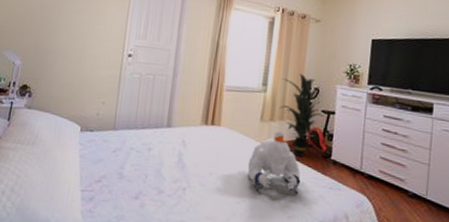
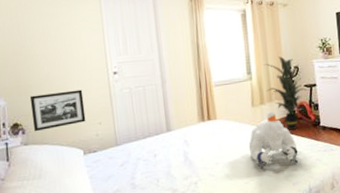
picture frame: none [40,61,95,99] -> present [29,89,86,132]

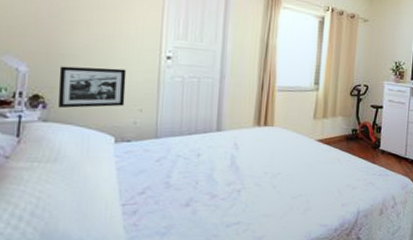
teddy bear: present [248,111,298,169] -> none [302,127,353,185]
indoor plant: present [263,56,309,130] -> none [331,72,375,149]

